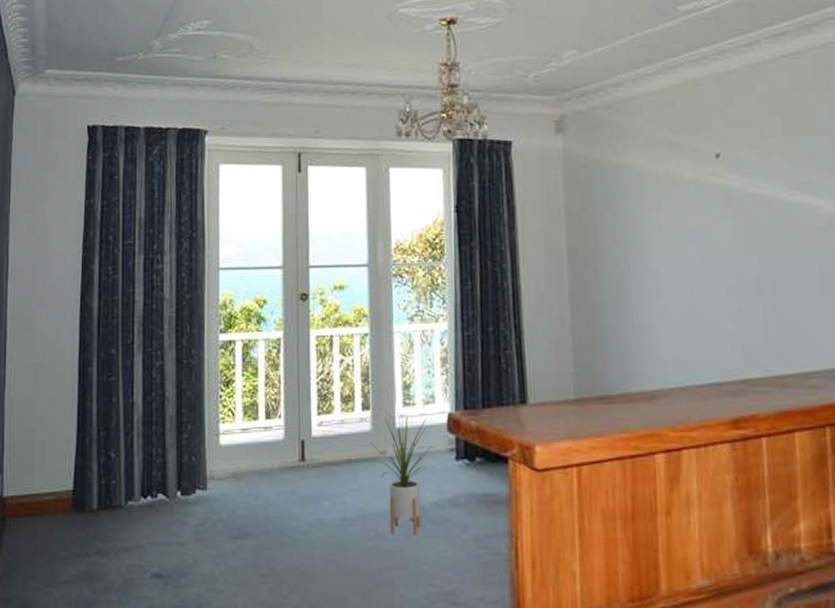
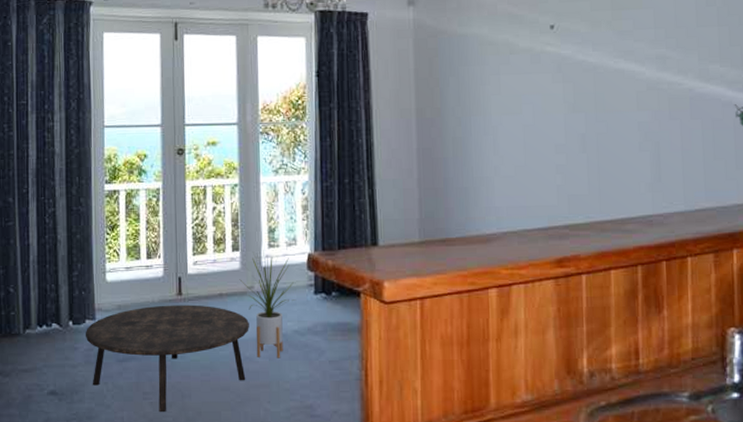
coffee table: none [194,472,382,599] -> present [85,304,249,413]

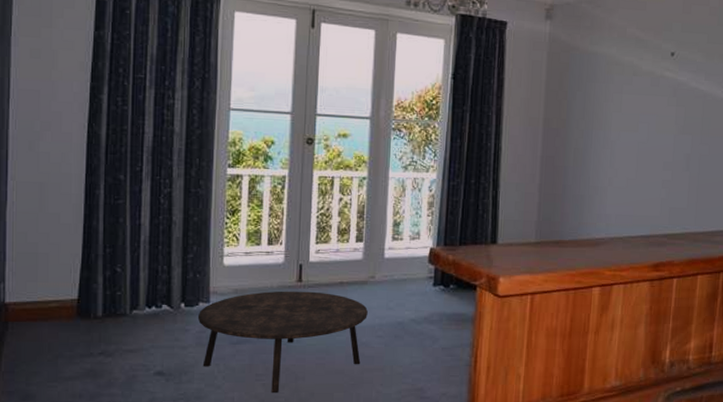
house plant: present [239,250,297,358] -> none [361,242,416,345]

